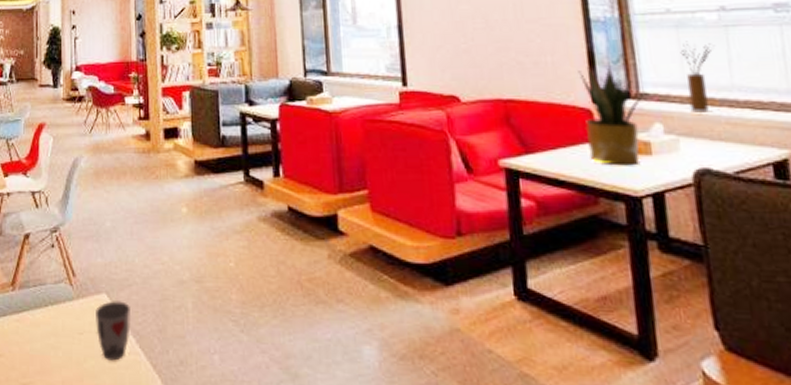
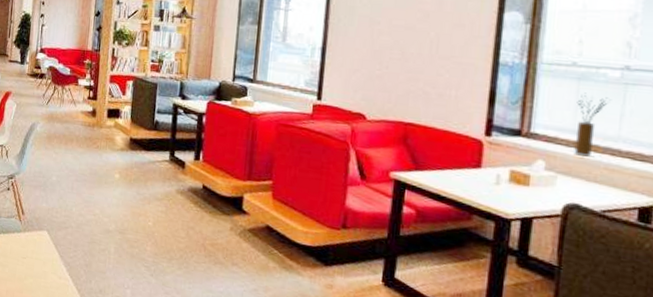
cup: present [96,301,132,361] -> none [36,237,65,282]
planter: present [578,62,645,166] -> none [472,102,534,193]

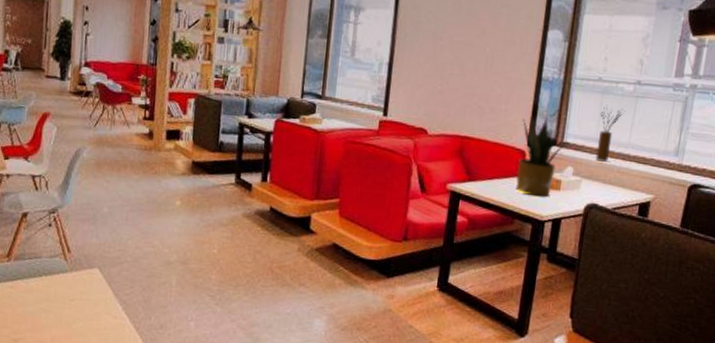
planter: none [472,102,534,193] -> present [515,115,566,197]

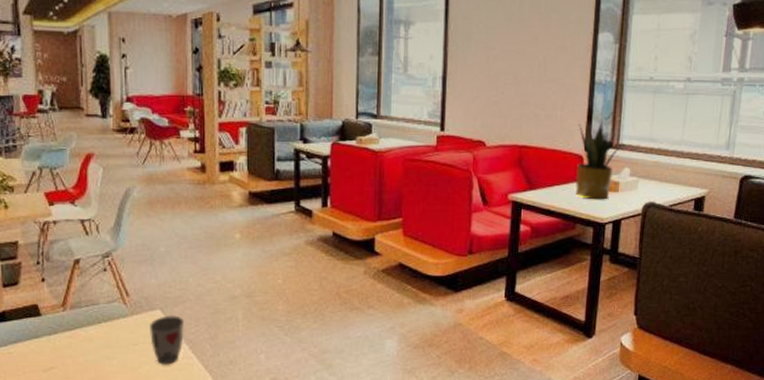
cup: none [86,275,121,324] -> present [150,315,185,365]
vase: present [595,105,625,163] -> none [651,104,677,162]

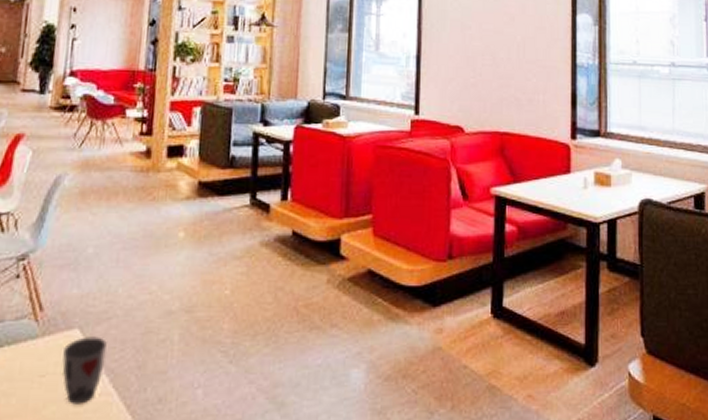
planter: present [575,118,622,200] -> none [563,104,610,196]

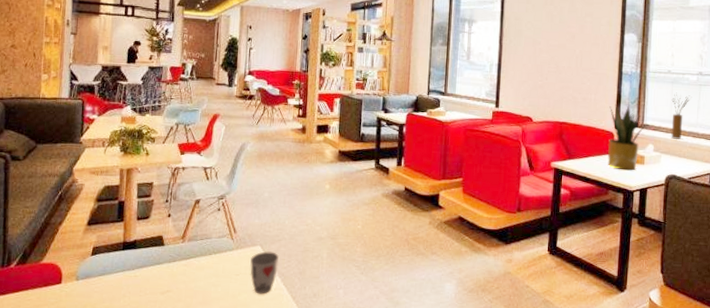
planter: none [563,104,610,196] -> present [607,102,646,171]
vase: none [640,89,664,153] -> present [671,92,692,140]

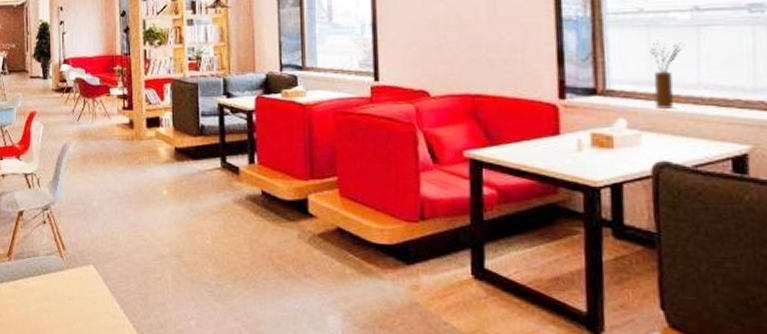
cup: present [250,251,279,295] -> none [84,271,117,324]
planter: present [607,102,646,171] -> none [546,60,611,158]

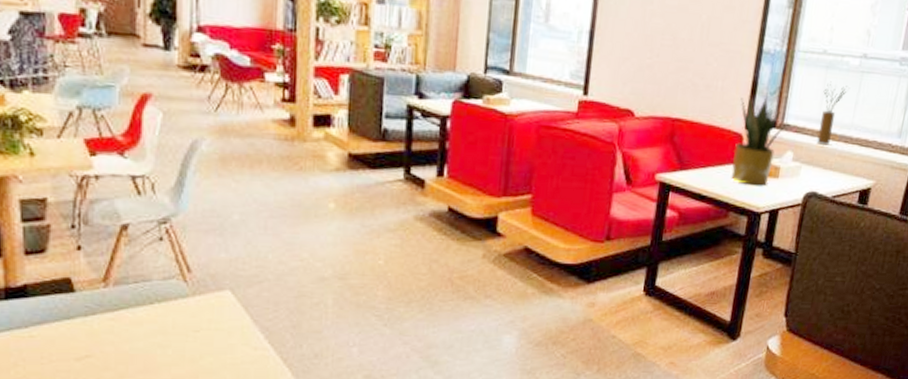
planter: none [546,60,611,158] -> present [731,93,787,186]

